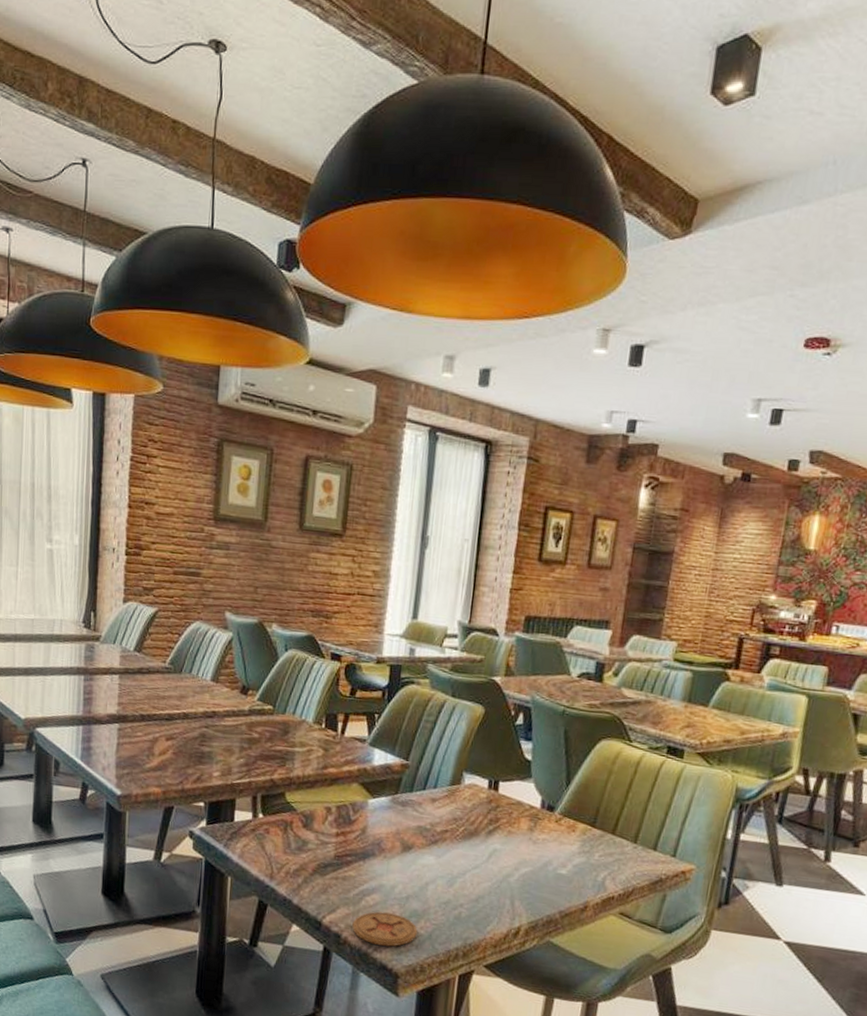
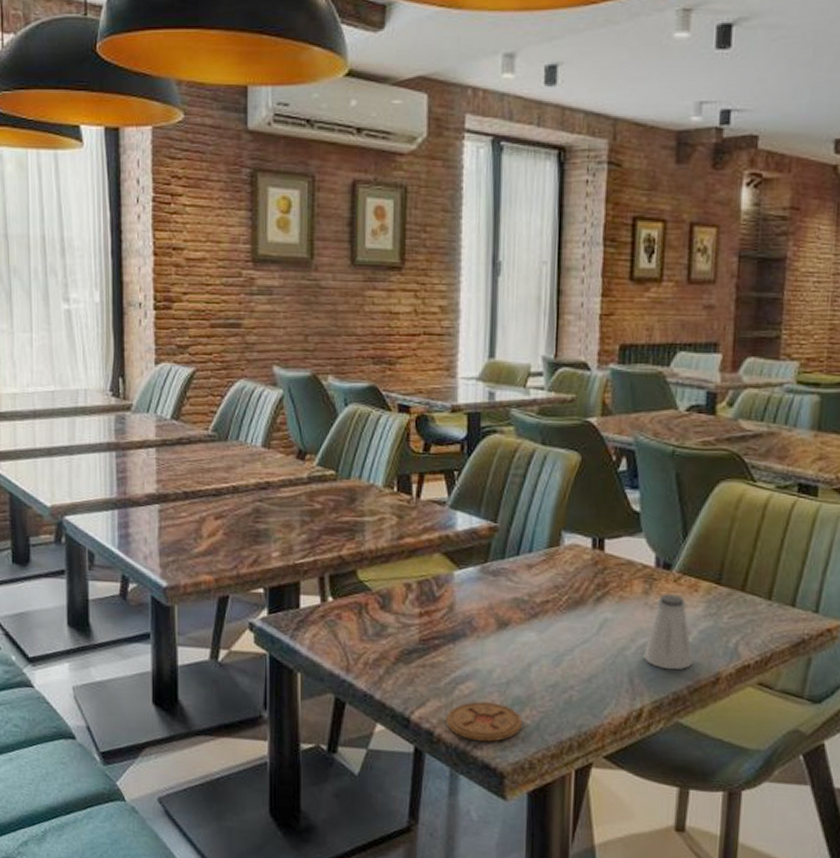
saltshaker: none [525,831,567,897] -> present [644,594,693,670]

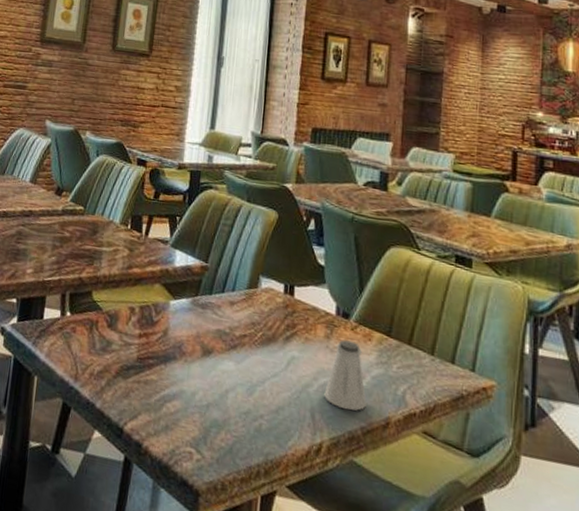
coaster: present [446,701,523,742] -> none [153,419,218,460]

